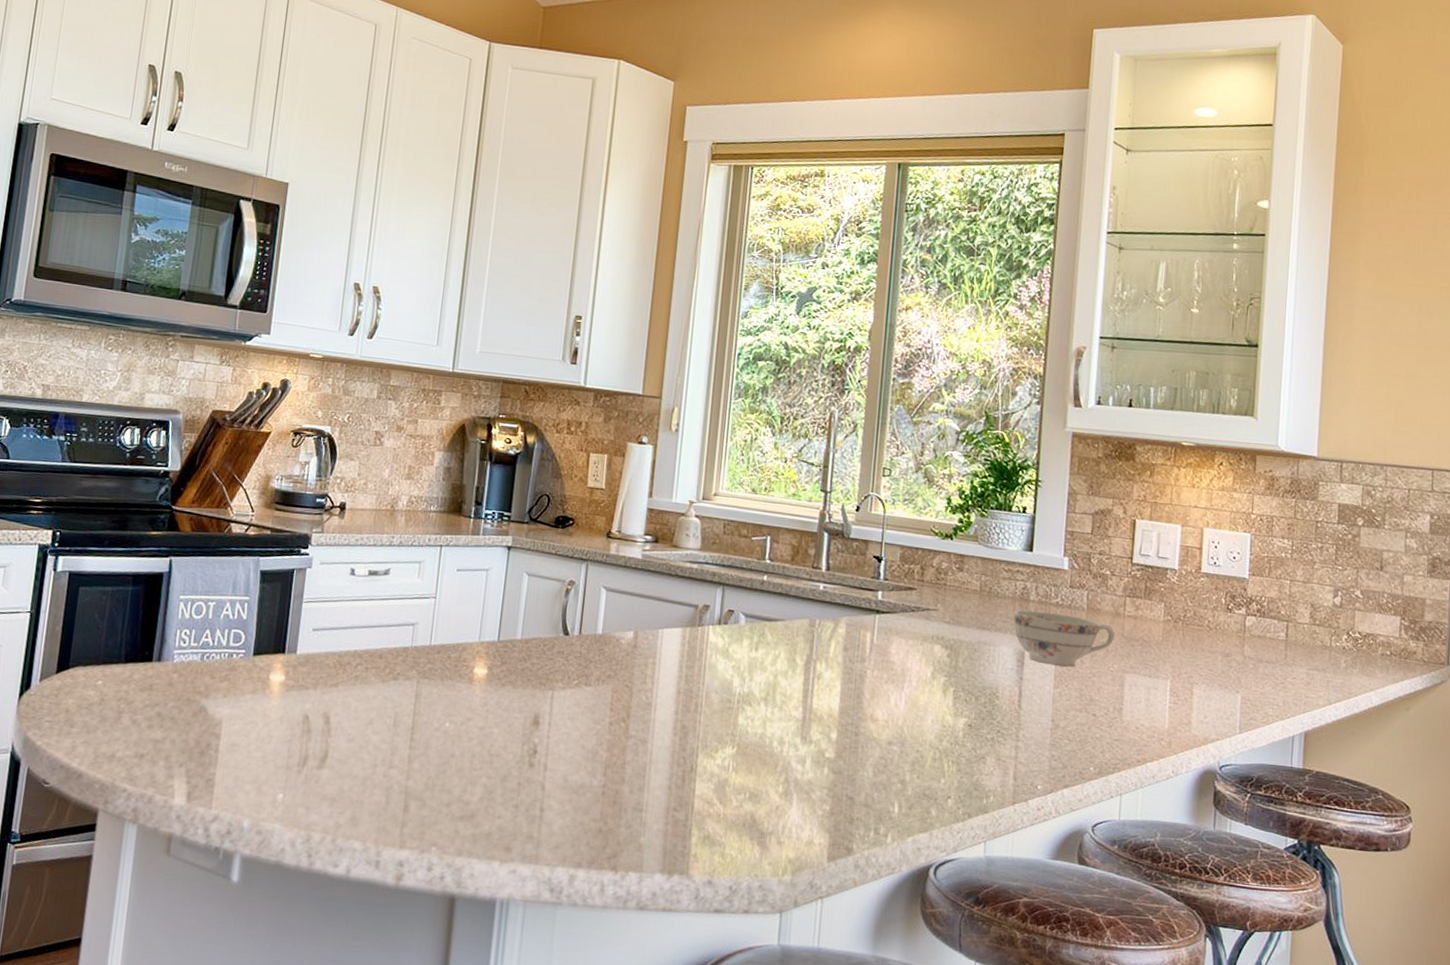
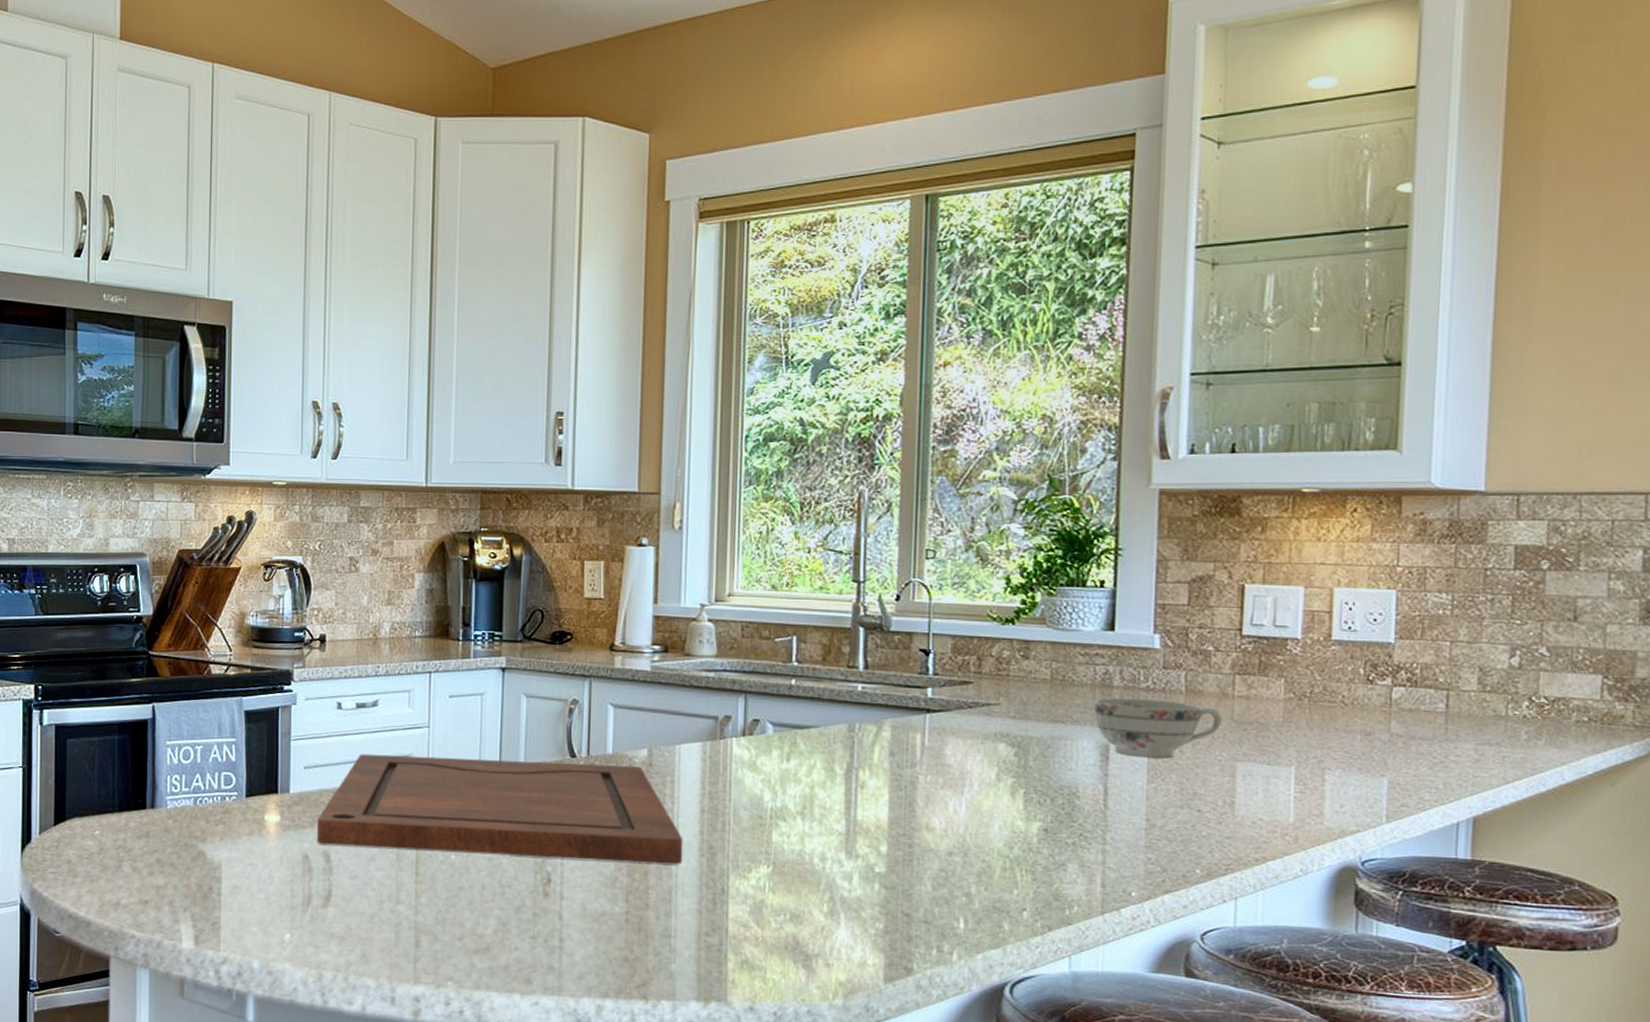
cutting board: none [318,619,660,741] -> present [317,753,683,864]

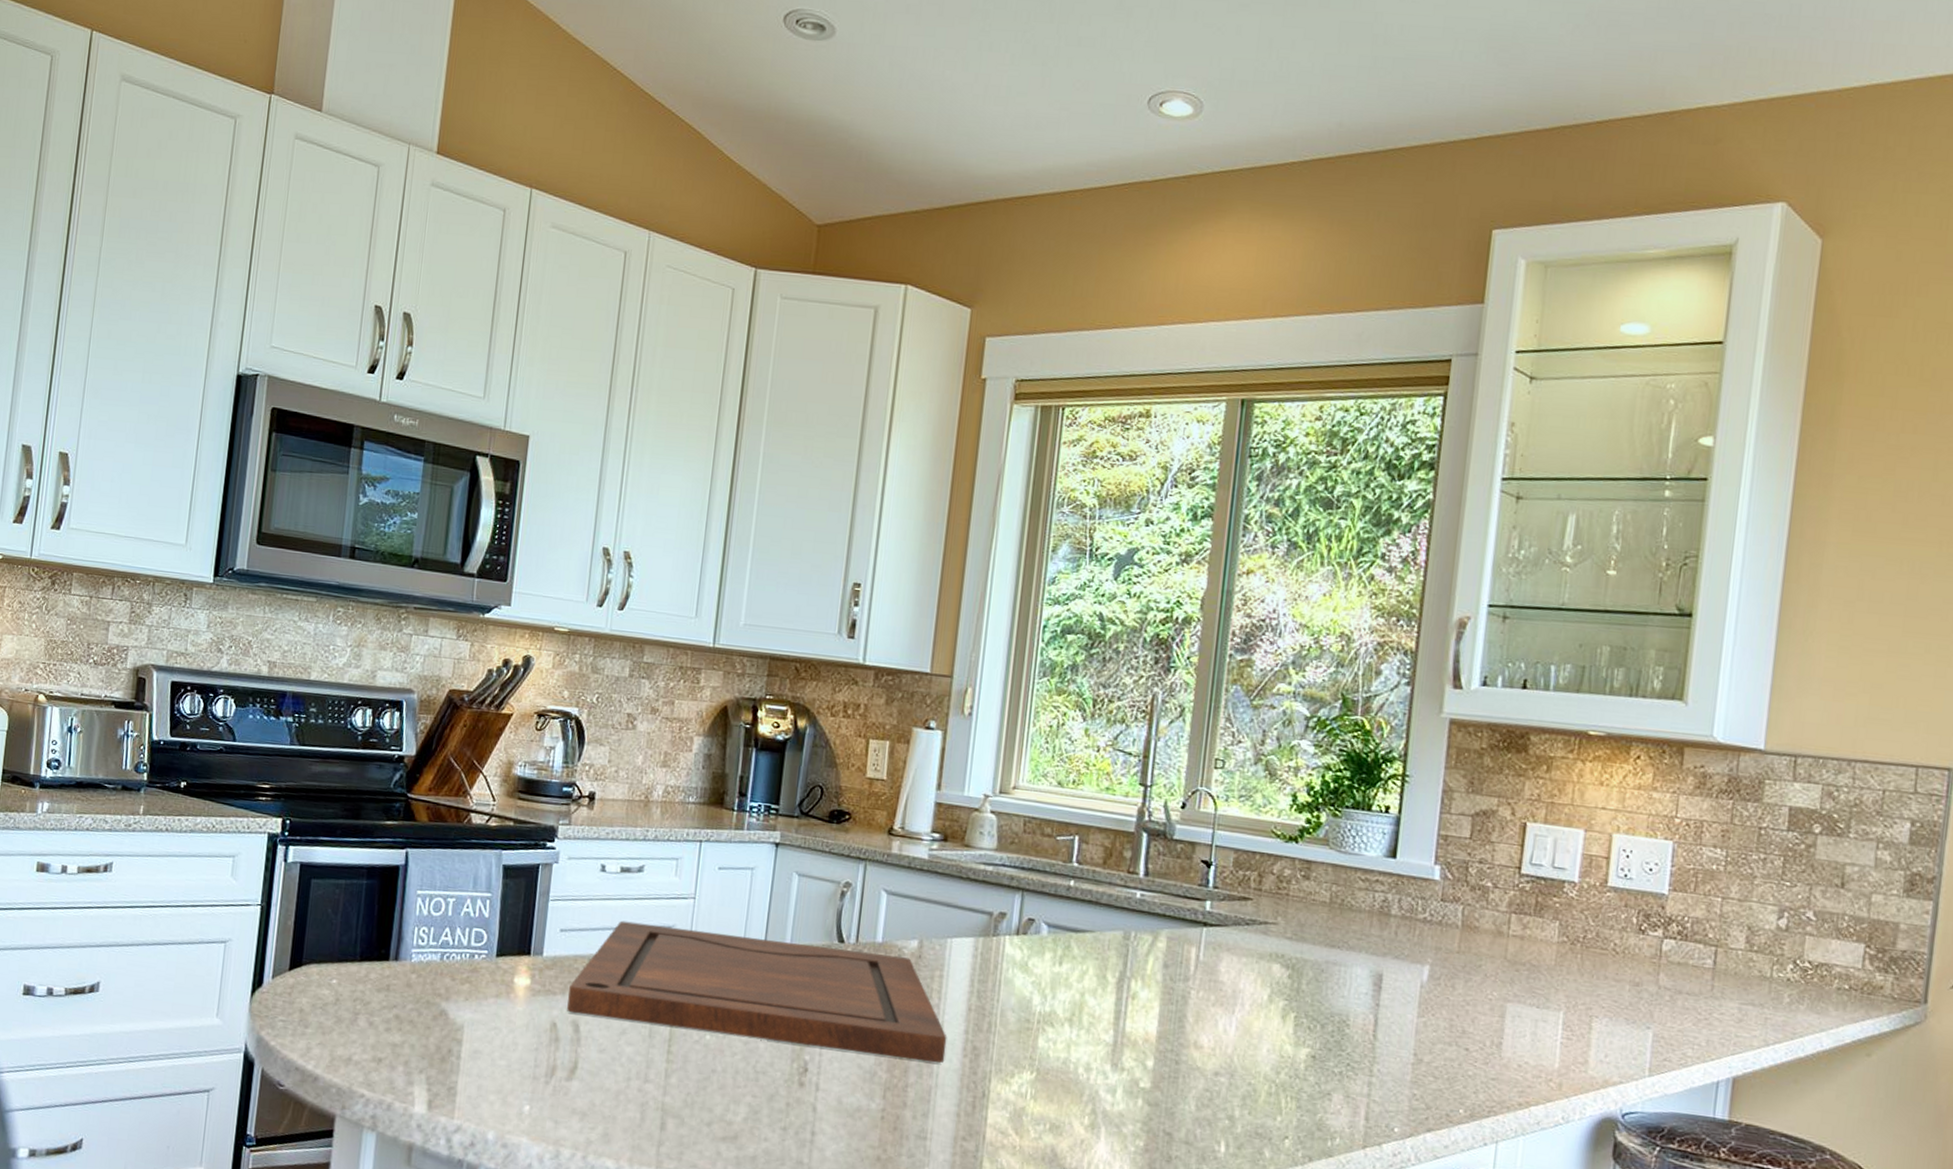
teacup: present [1093,697,1222,759] -> none [1370,925,1495,993]

